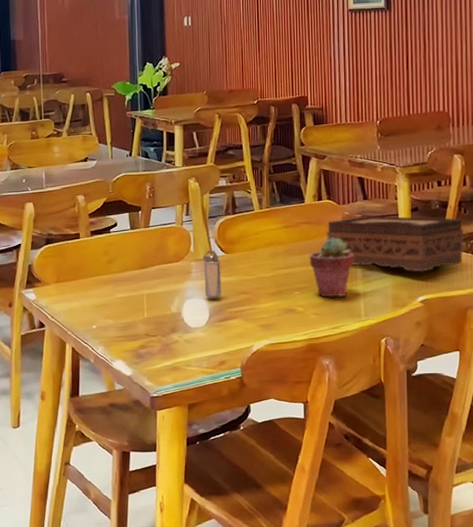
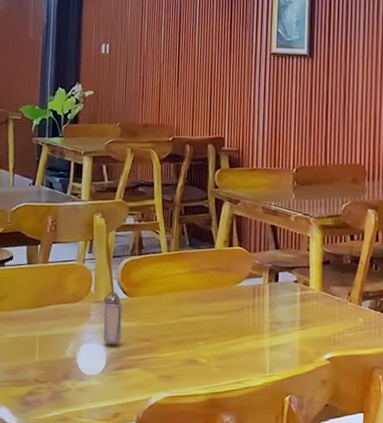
potted succulent: present [309,237,354,297] -> none [215,286,262,350]
tissue box: present [326,216,465,272] -> none [235,266,375,328]

